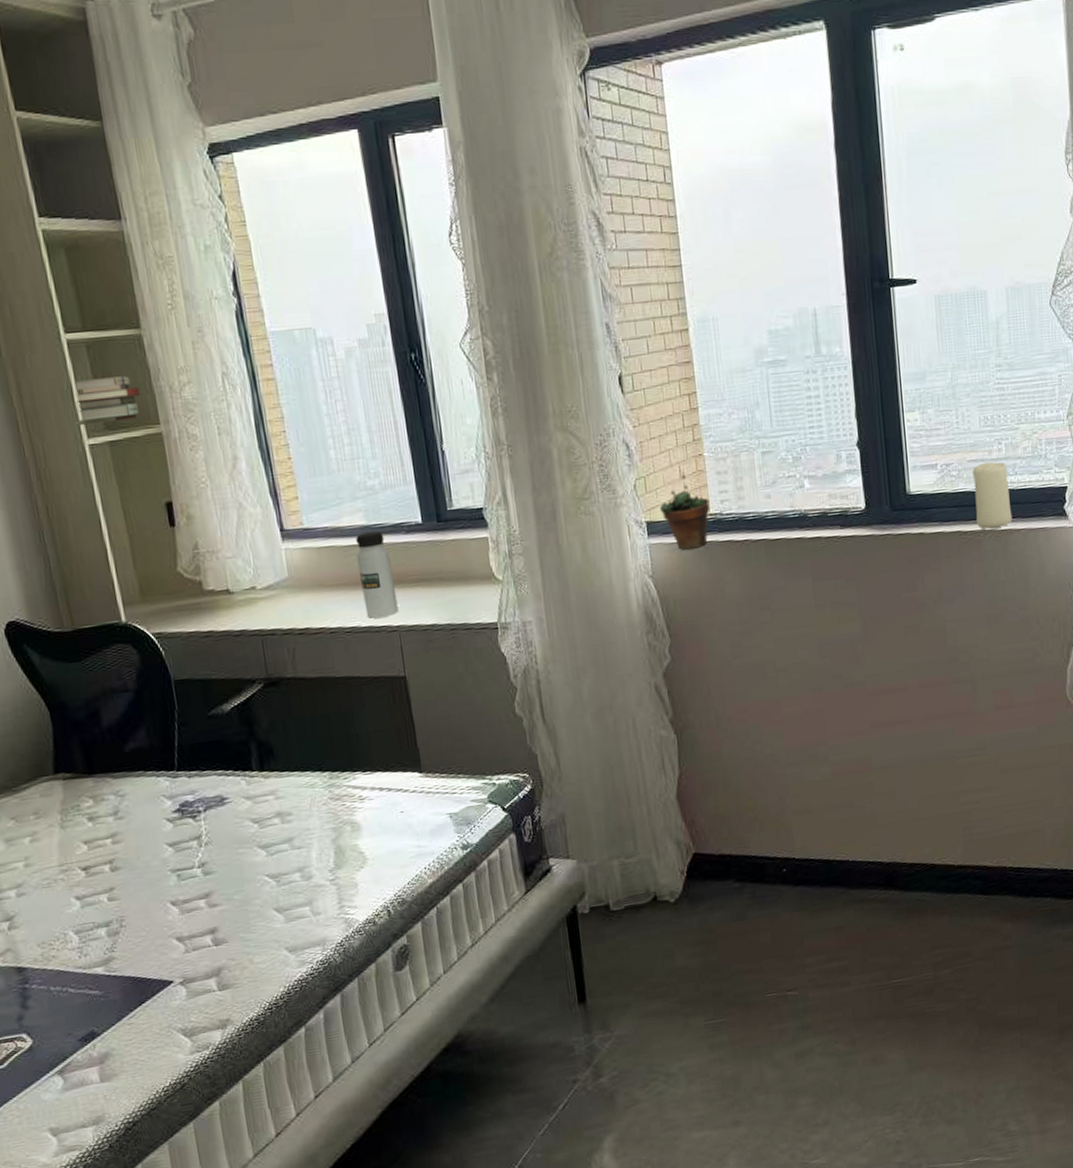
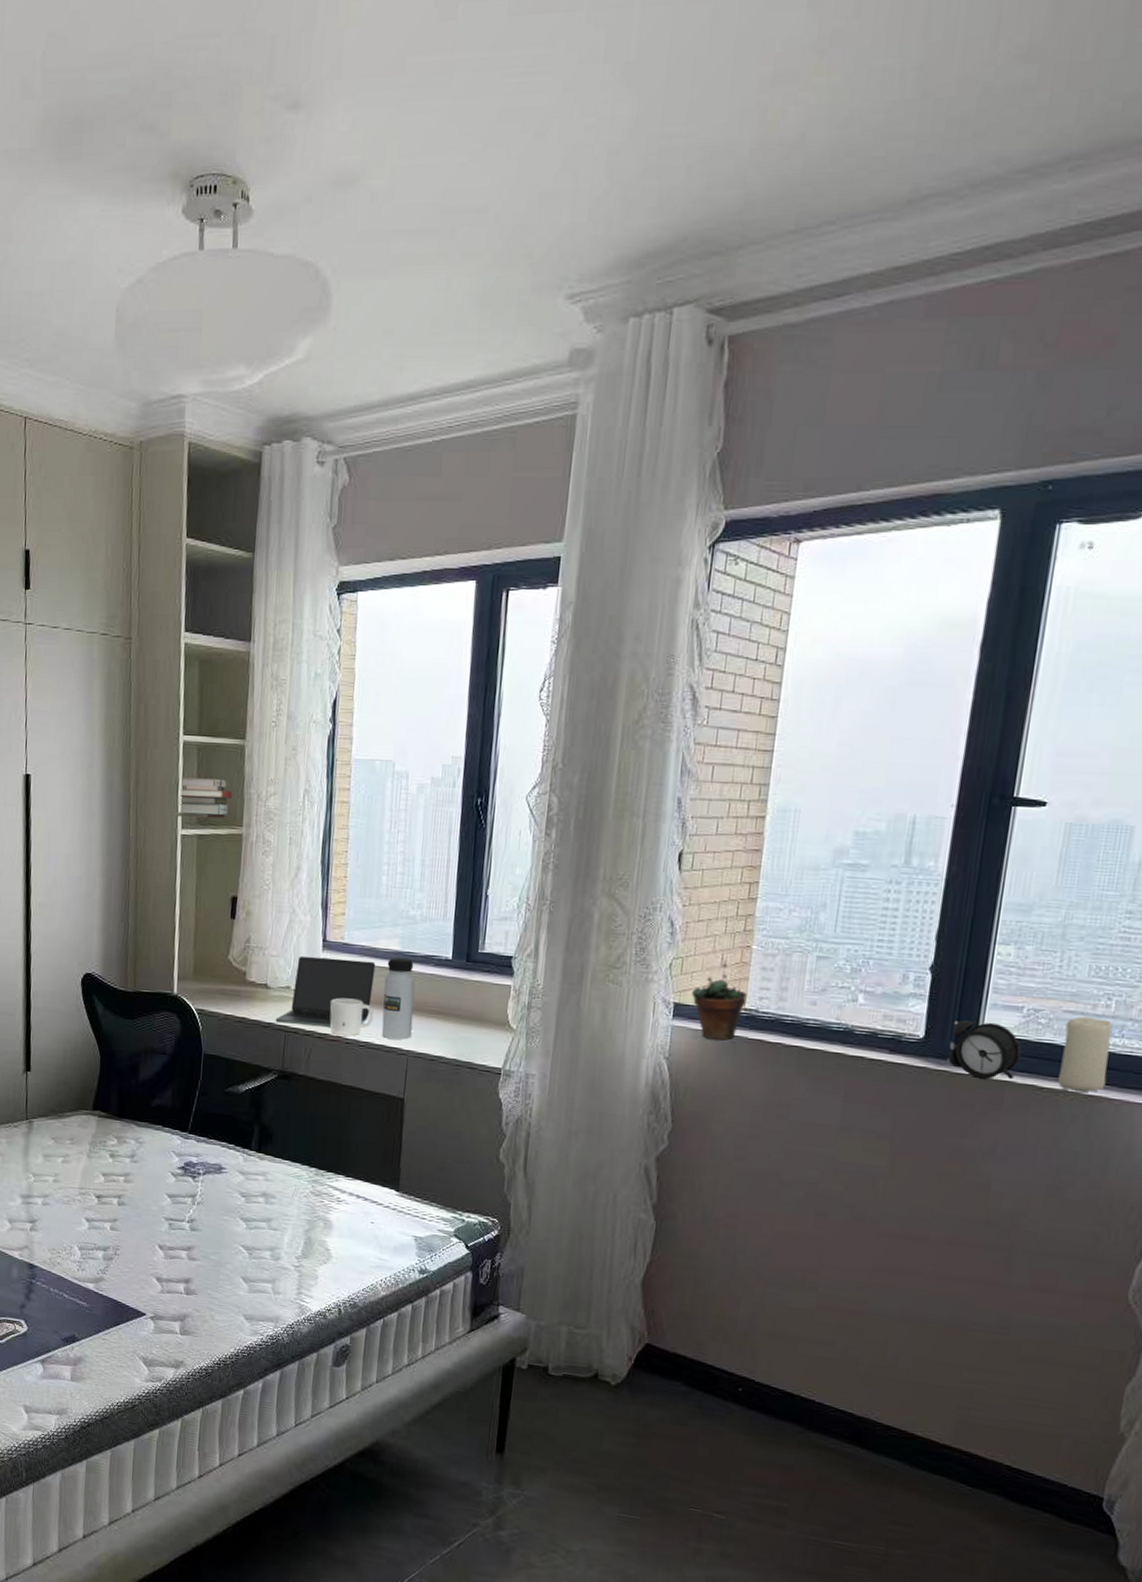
laptop: none [246,541,349,629] -> present [275,955,376,1028]
mug: none [303,584,355,627] -> present [329,997,374,1036]
alarm clock: none [886,482,944,535] -> present [946,1020,1022,1080]

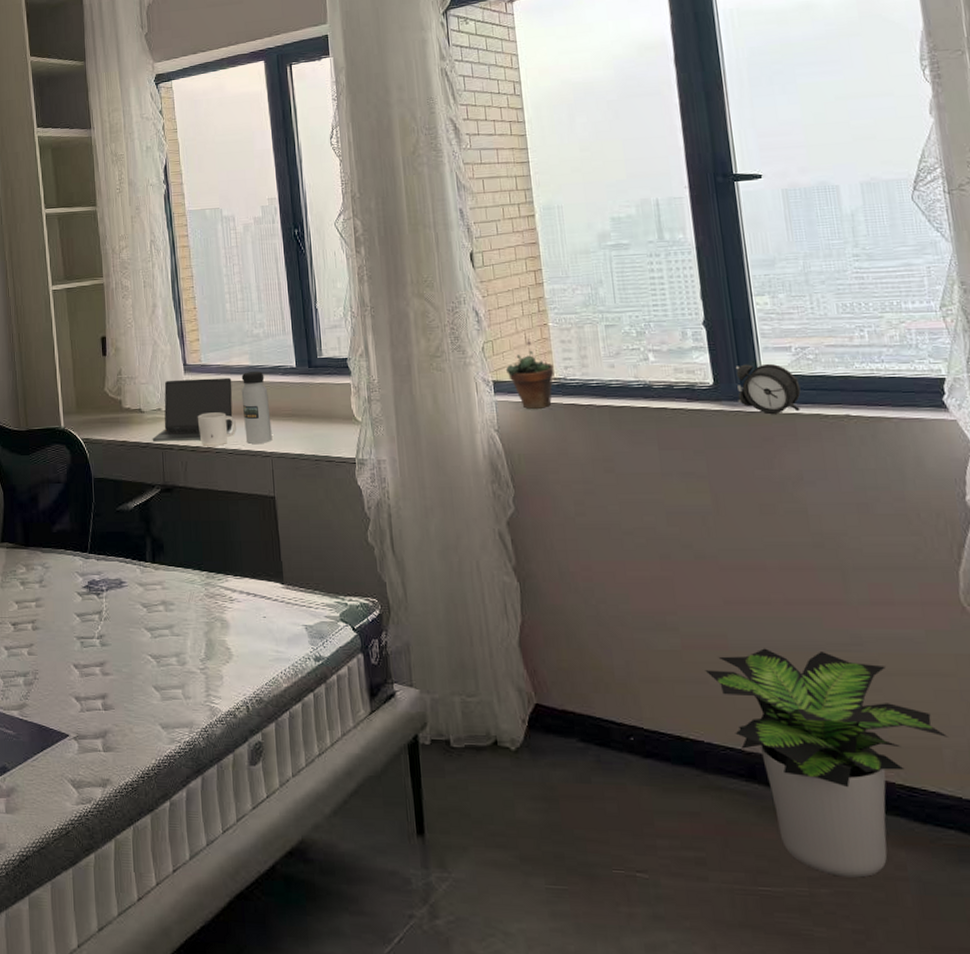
books: present [174,777,233,819] -> none [45,240,92,276]
potted plant: none [834,1319,1072,1545] -> present [705,648,948,878]
candle: present [1057,1016,1113,1092] -> none [831,348,881,414]

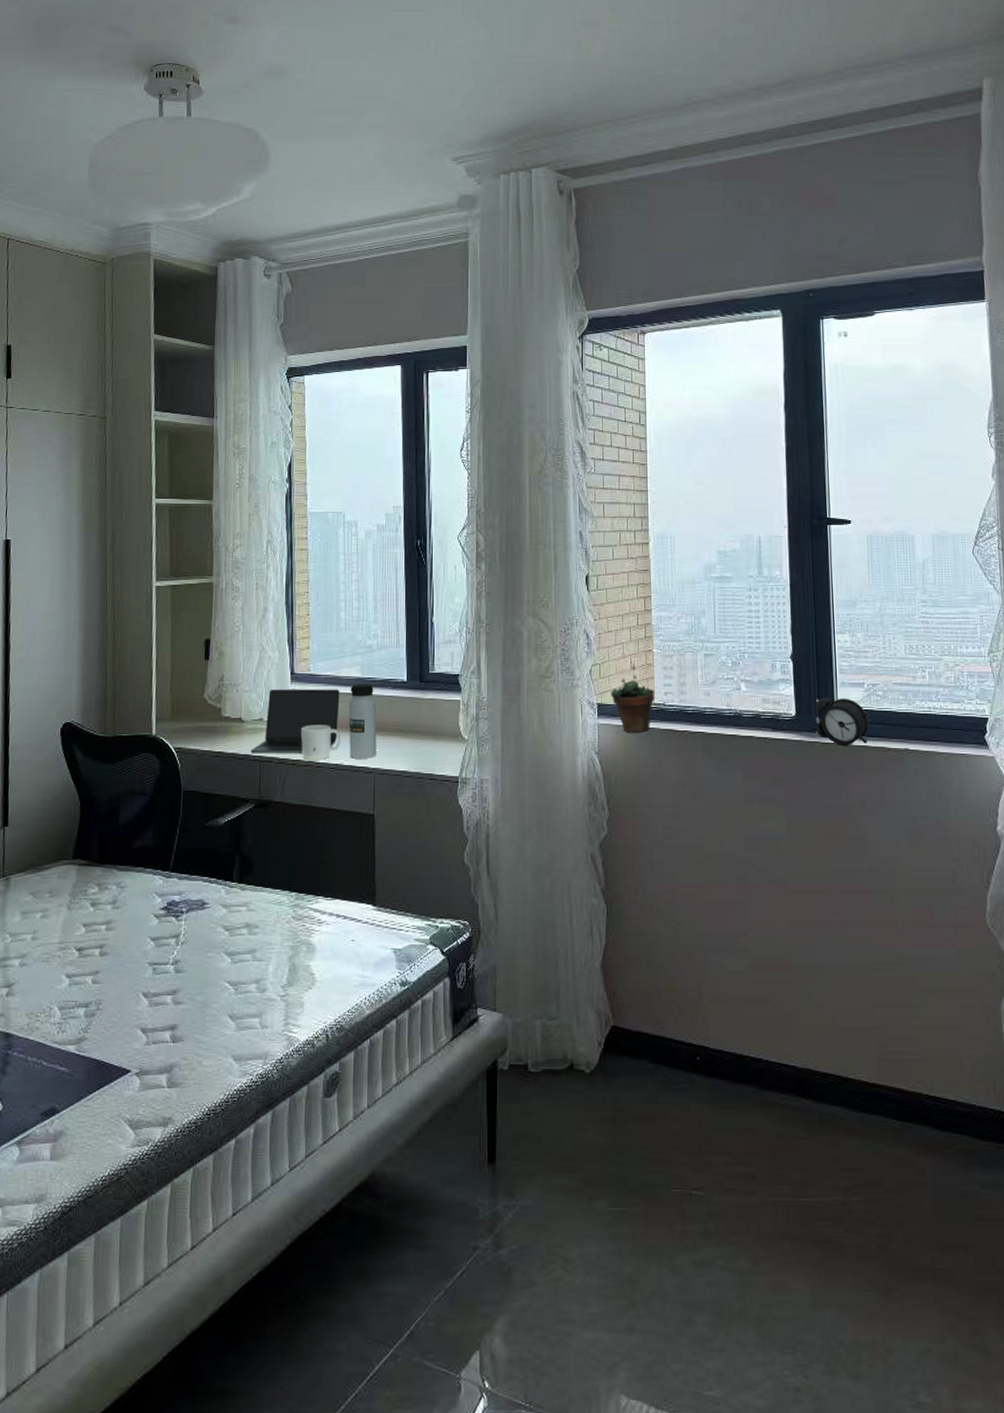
potted plant: present [705,648,948,878] -> none [768,968,968,1185]

